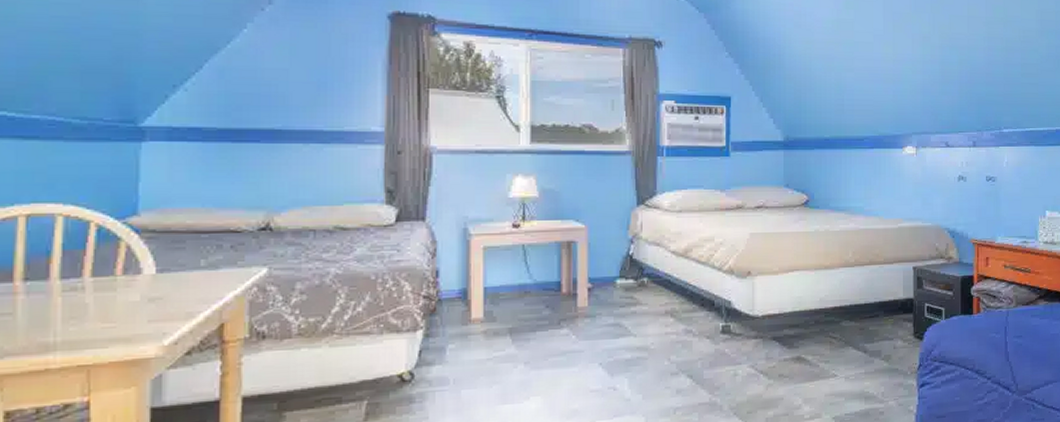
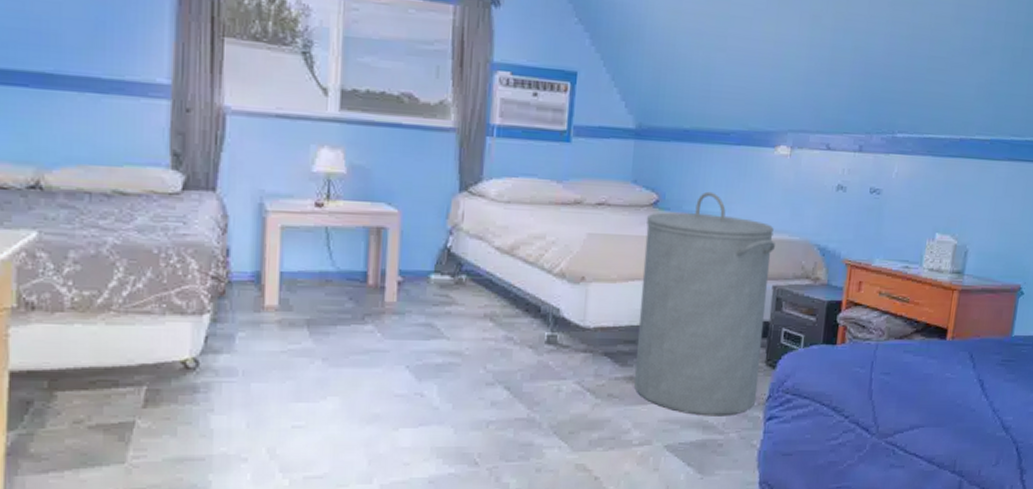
laundry hamper: none [800,189,912,388] -> present [634,191,776,416]

